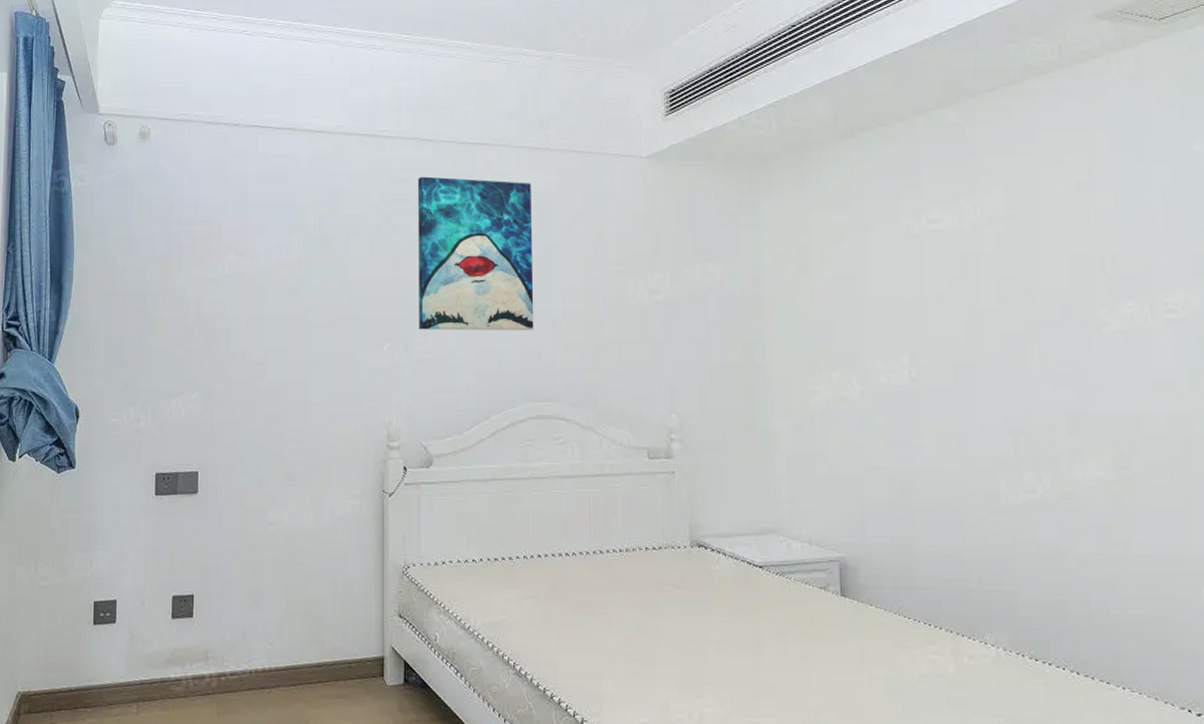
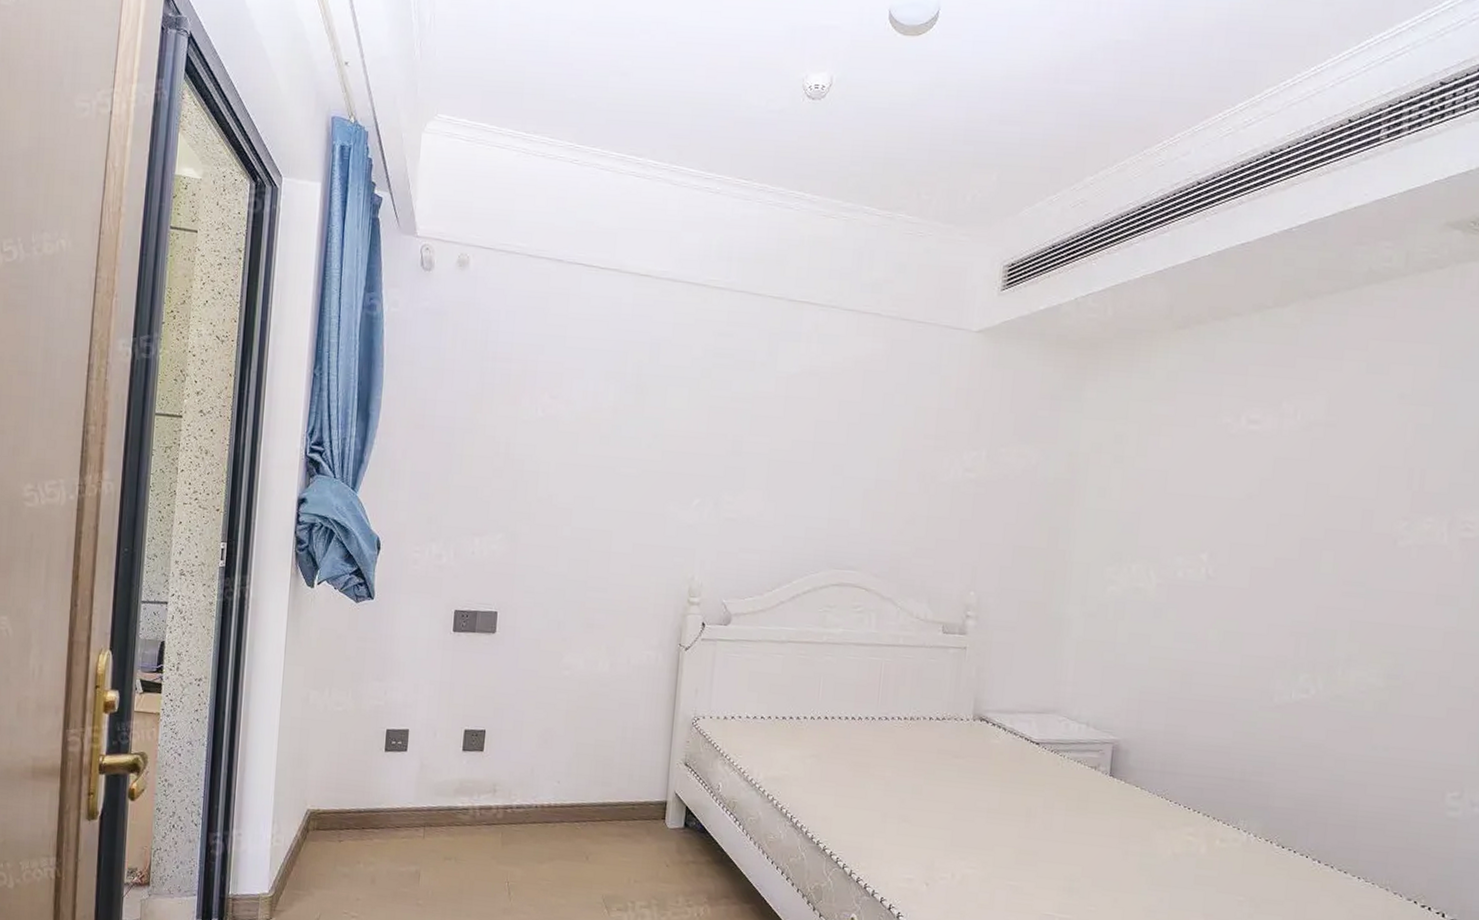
wall art: present [417,176,534,331] -> none [729,332,857,499]

